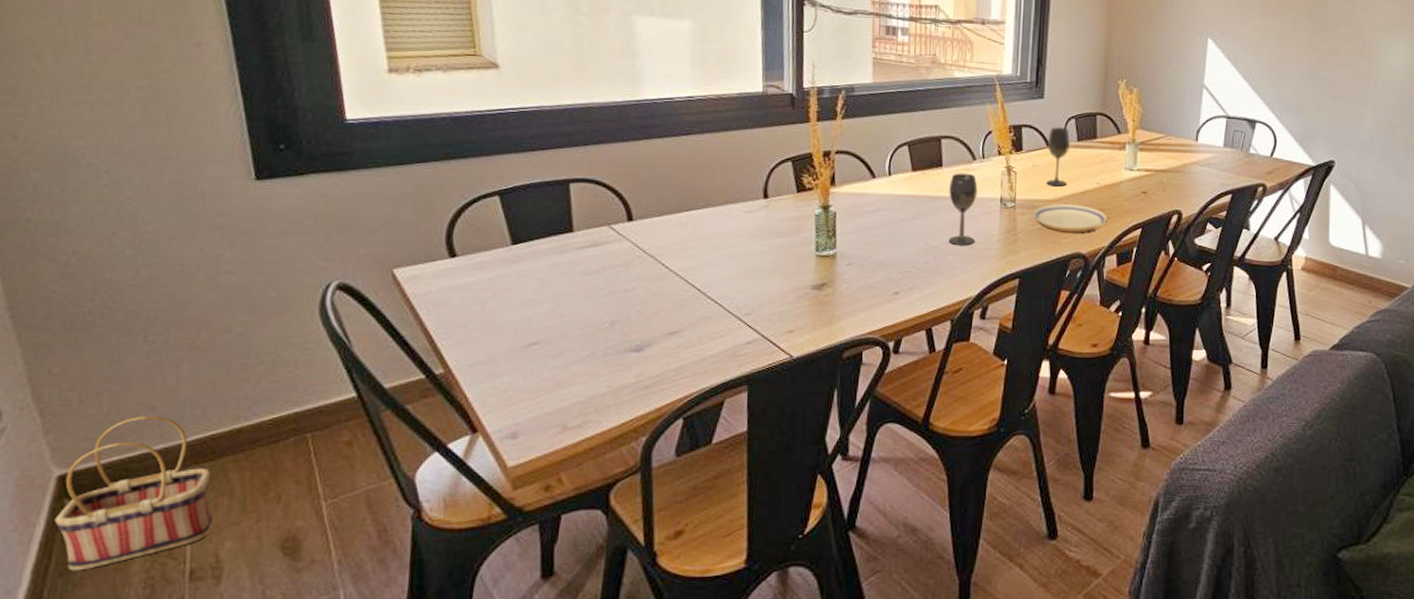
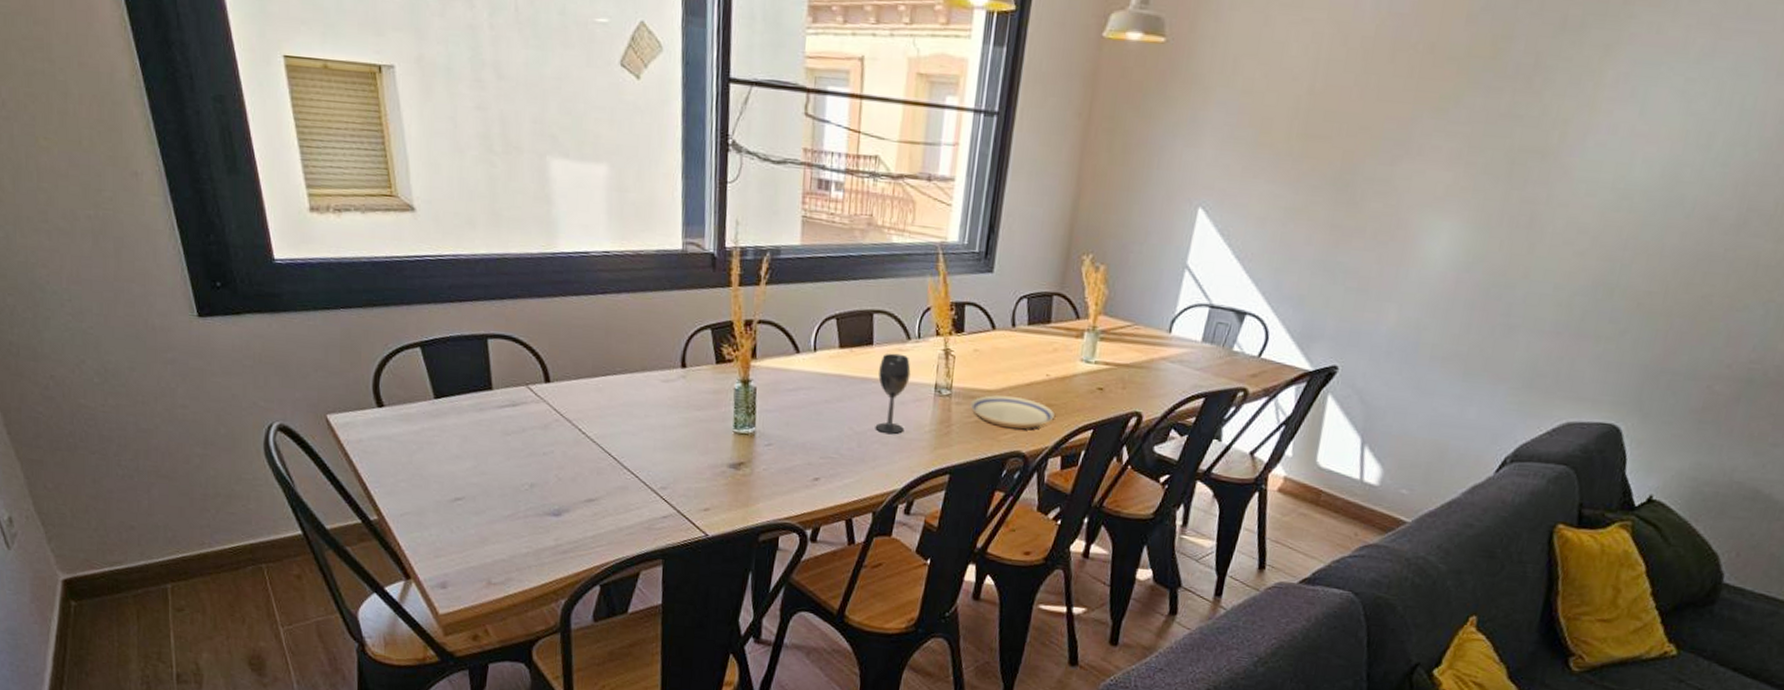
basket: present [54,415,214,571] -> none [65,533,191,664]
wine glass: present [1047,126,1070,187] -> none [988,306,1020,376]

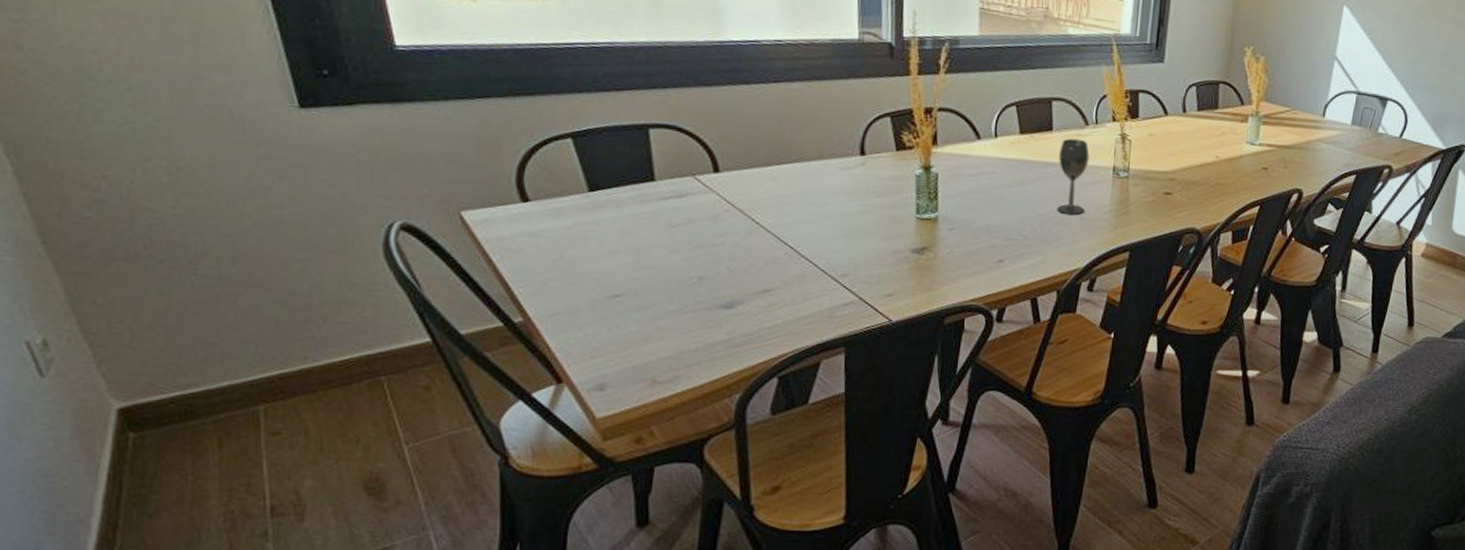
plate: present [970,395,1055,430] -> none [1147,176,1225,208]

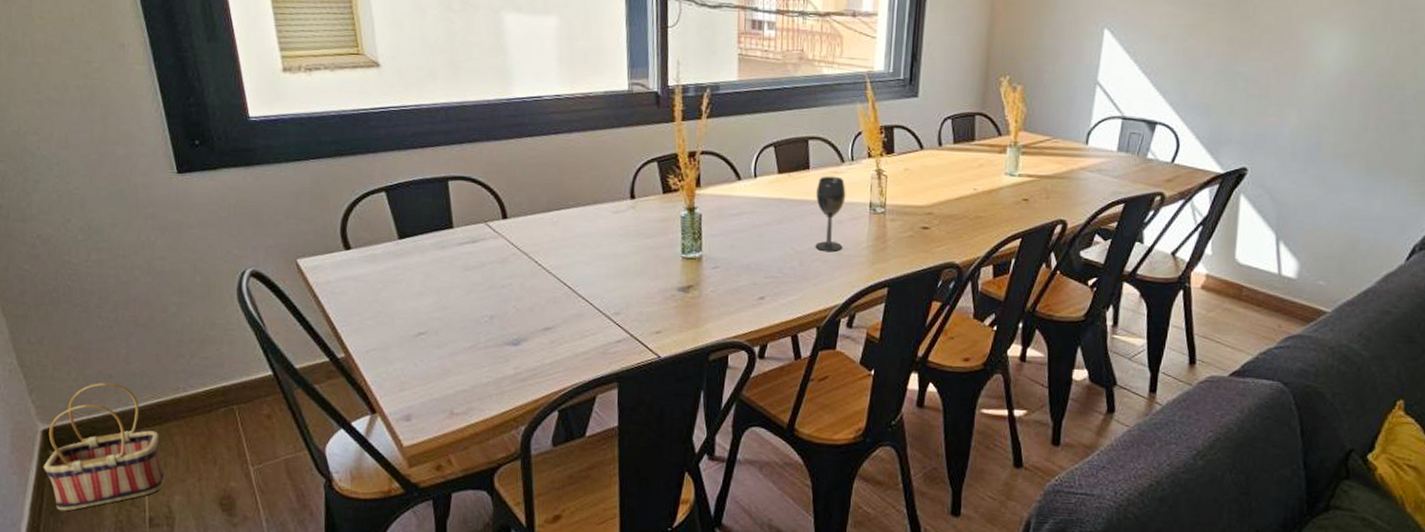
basket: none [120,351,290,503] -> present [43,382,164,512]

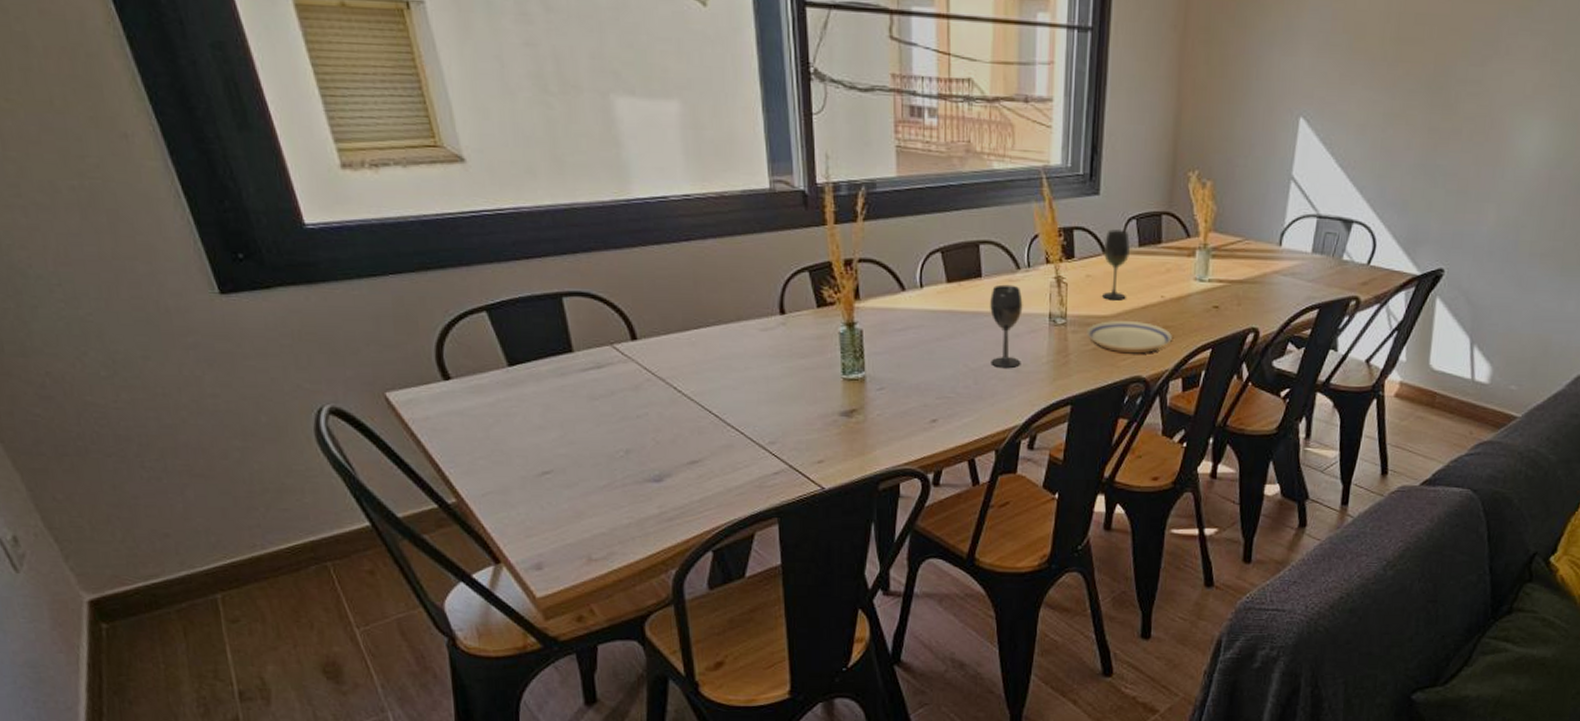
basket: present [43,382,164,512] -> none [96,542,251,690]
plate: none [904,210,984,242] -> present [1086,320,1172,354]
wine glass: none [919,127,946,192] -> present [1102,228,1130,300]

